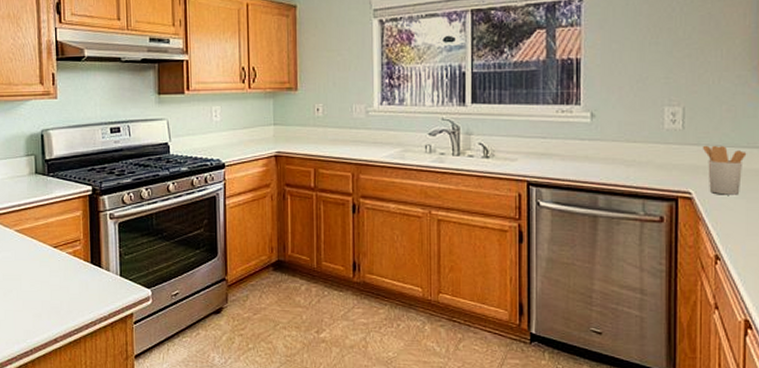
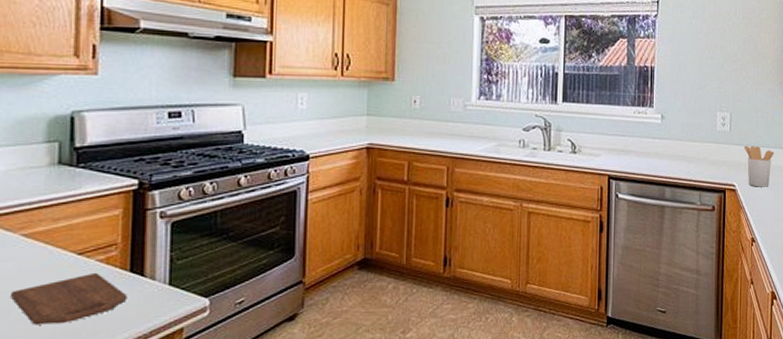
cutting board: none [12,264,91,303] -> present [11,273,128,325]

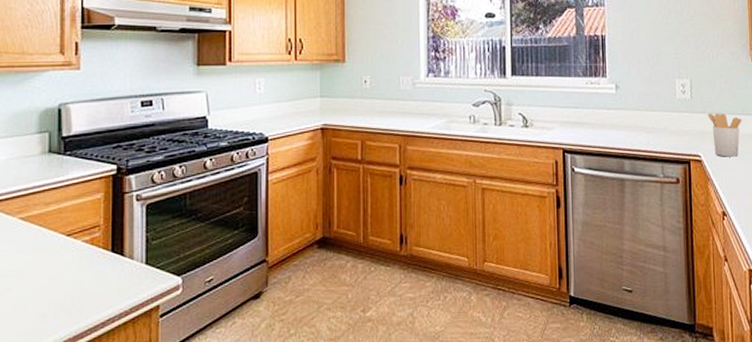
cutting board: present [11,273,128,325] -> none [12,253,110,302]

